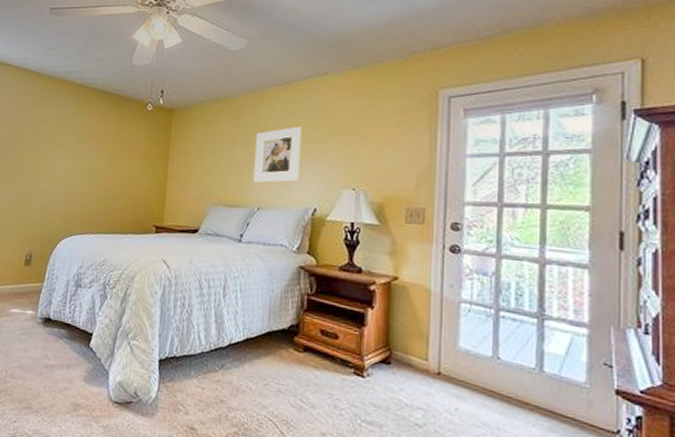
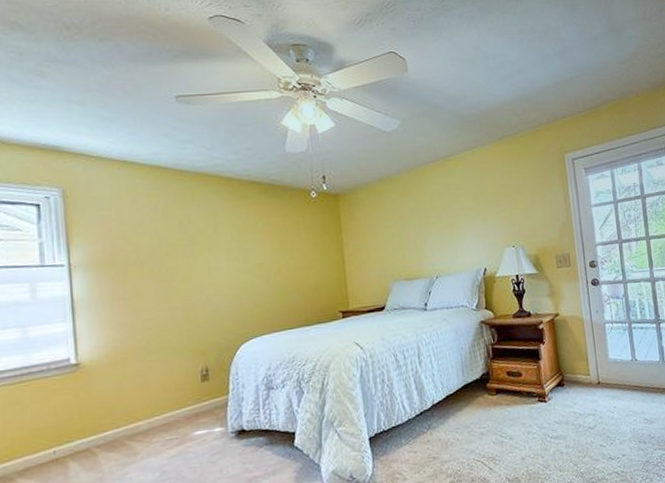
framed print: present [253,126,302,183] -> none [423,196,467,253]

